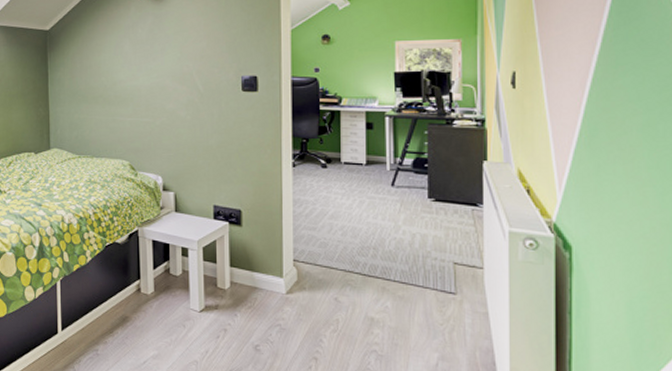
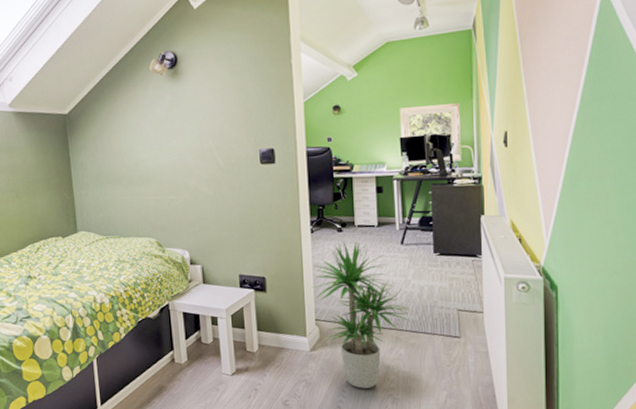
potted plant: none [291,178,400,341] -> present [312,241,411,389]

